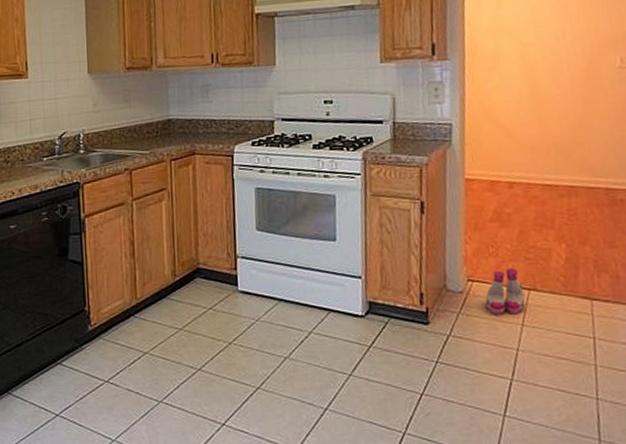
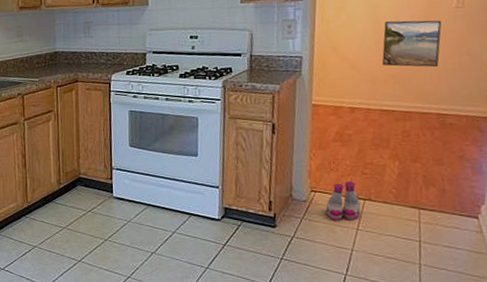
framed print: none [541,82,606,136] -> present [382,20,442,68]

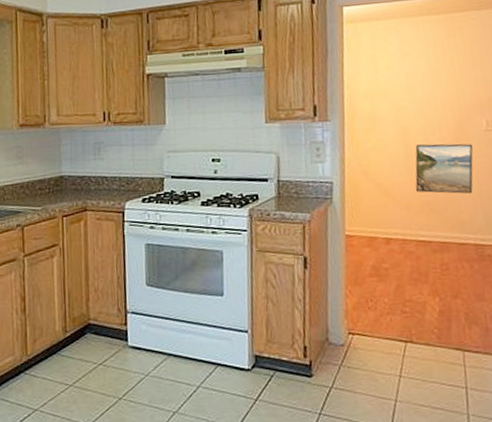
boots: present [325,181,361,221] -> none [365,321,403,367]

